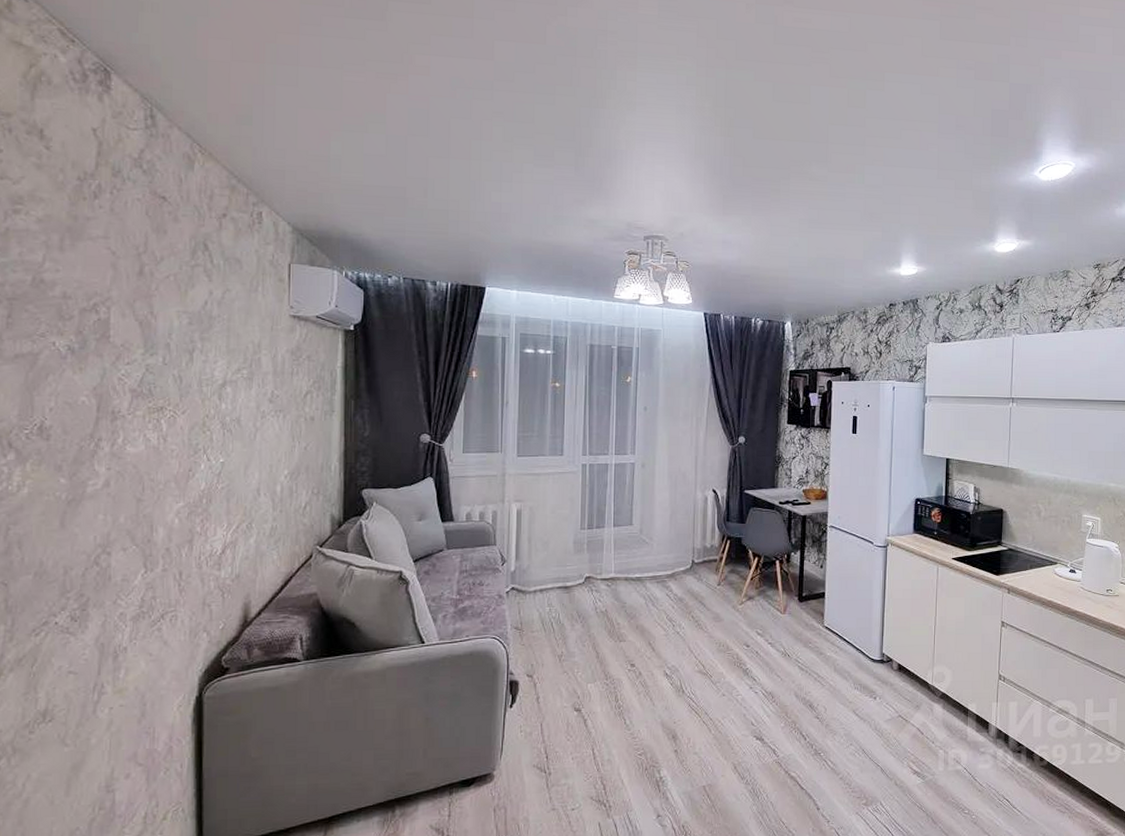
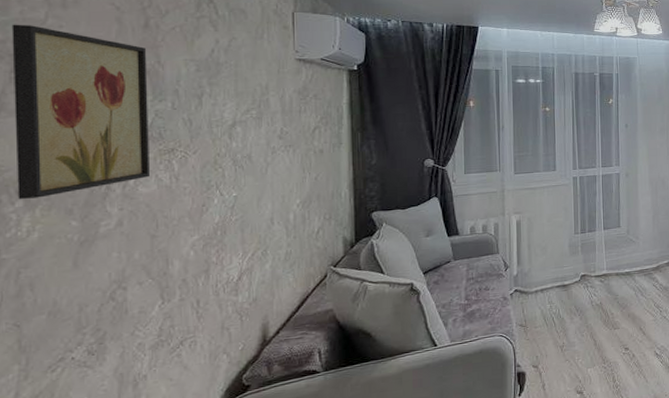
wall art: none [9,266,140,452] -> present [11,24,150,199]

